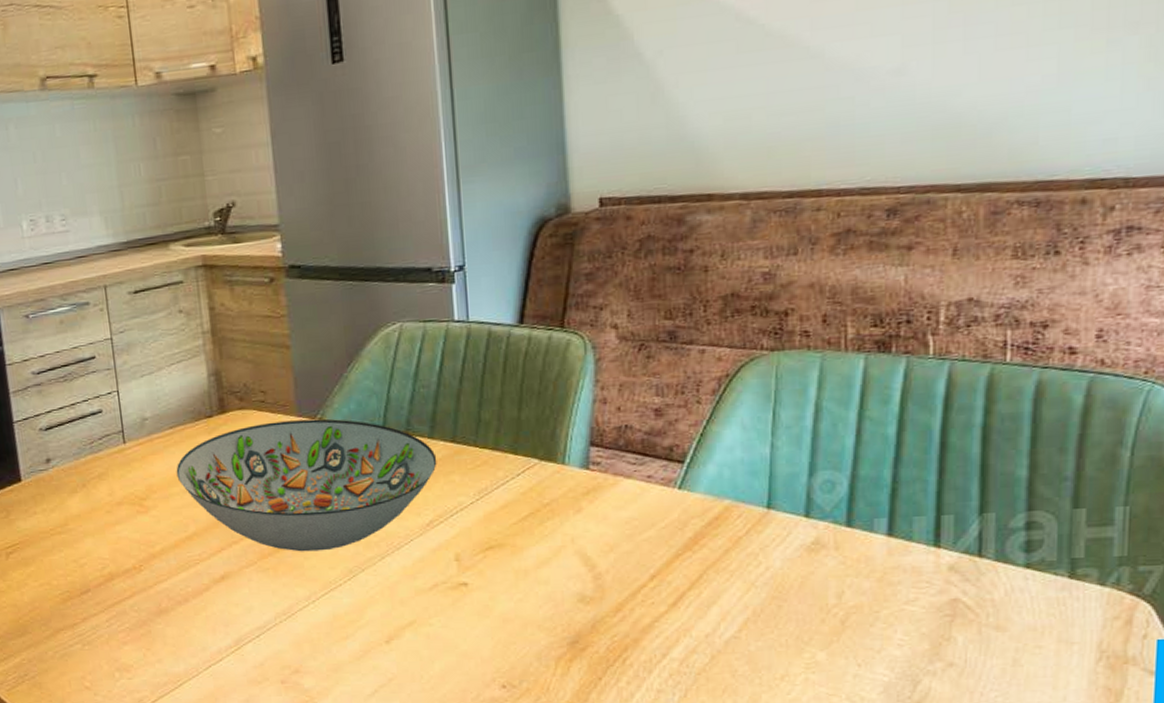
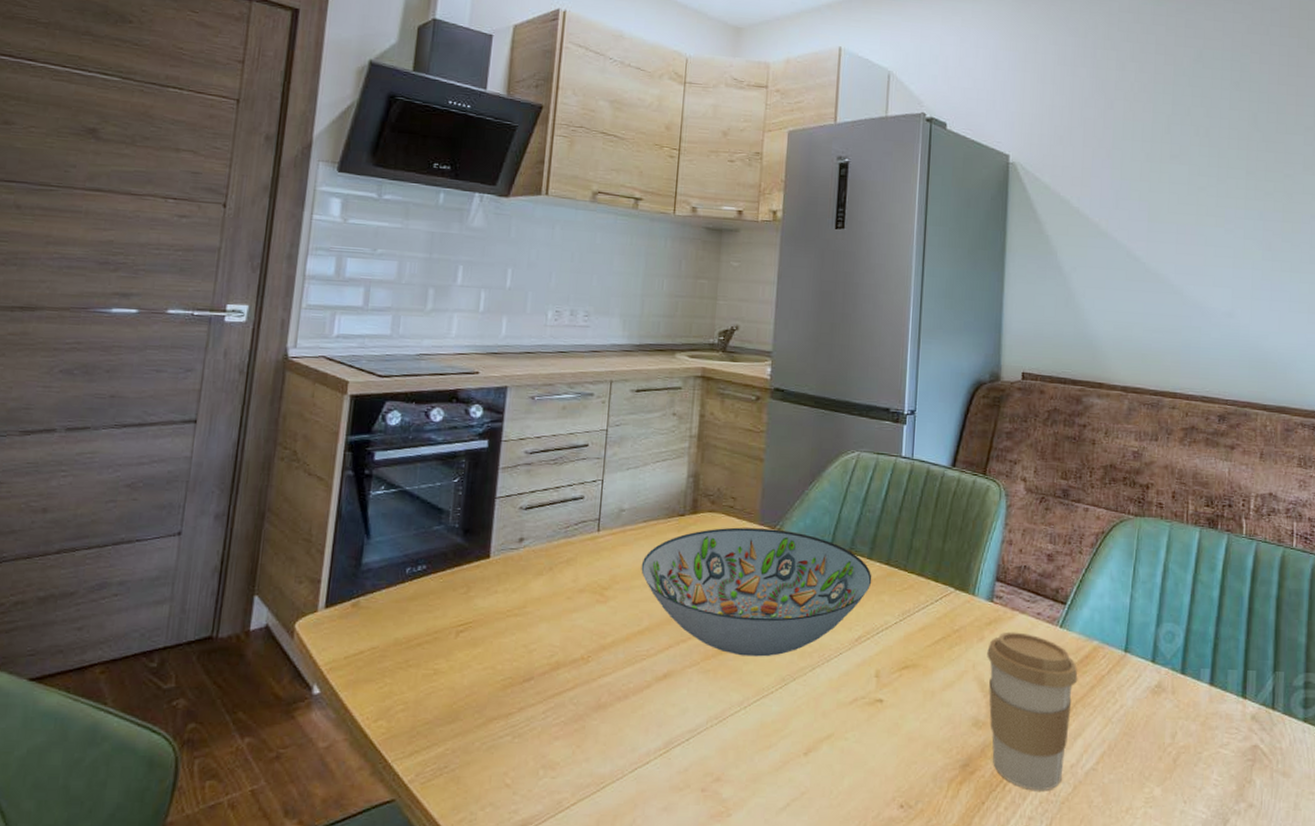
coffee cup: none [587,499,707,663] -> present [987,631,1078,790]

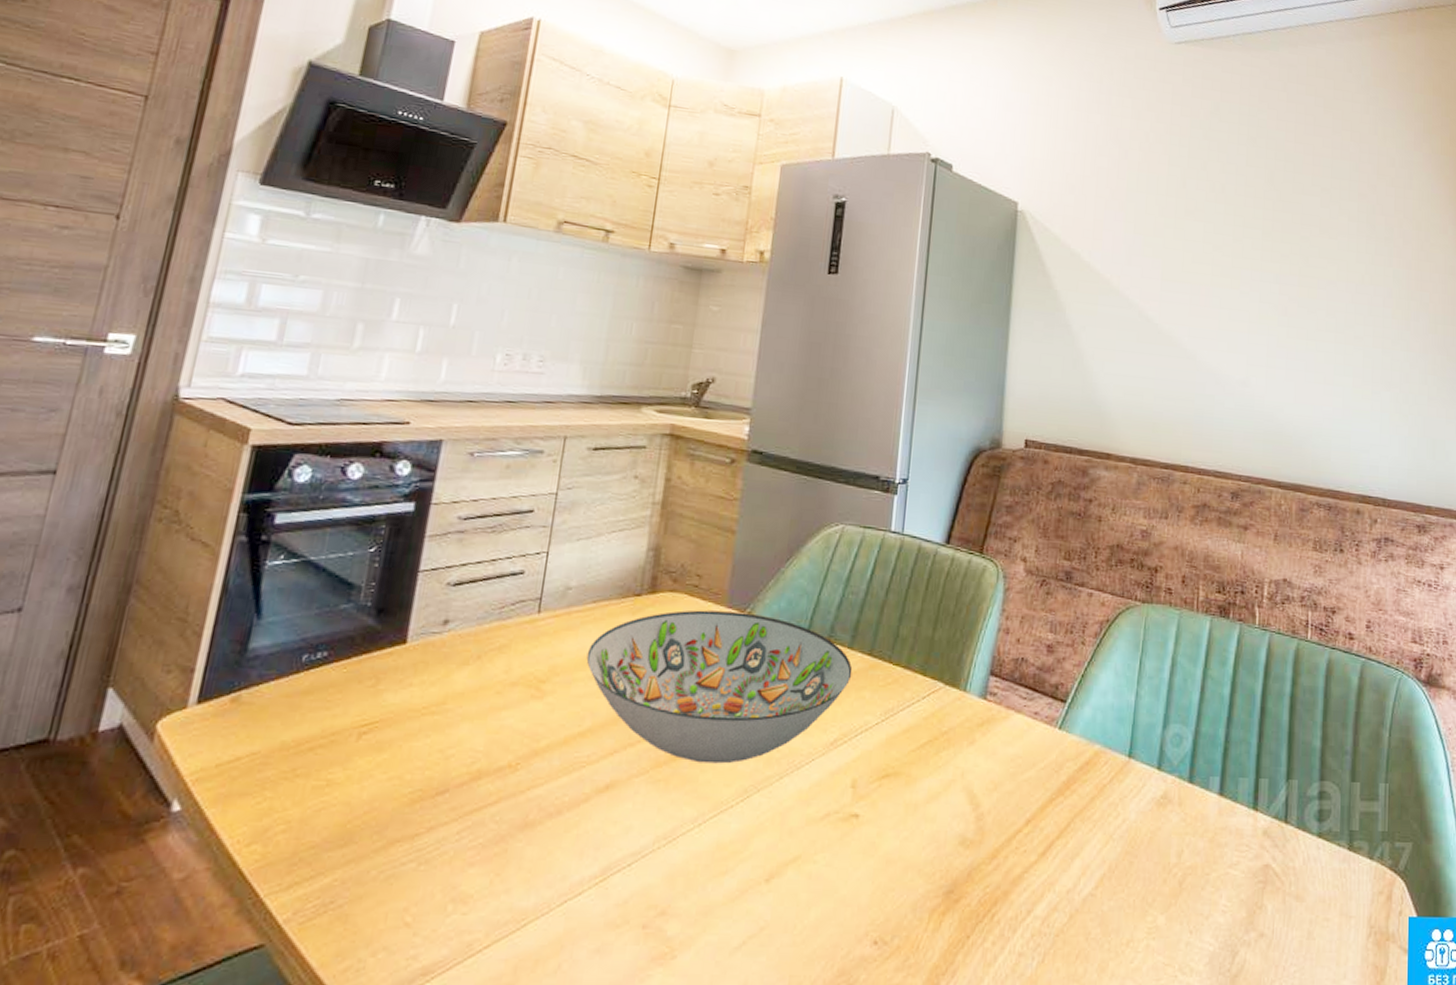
coffee cup: present [987,631,1078,790] -> none [977,734,1077,920]

